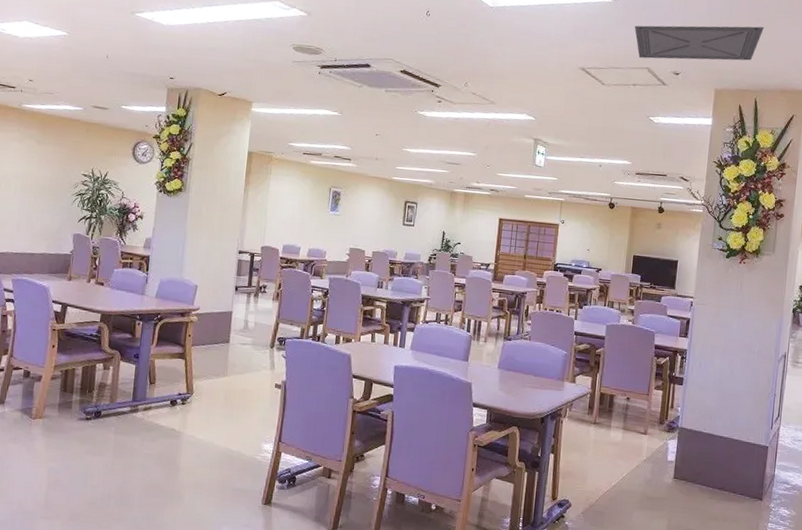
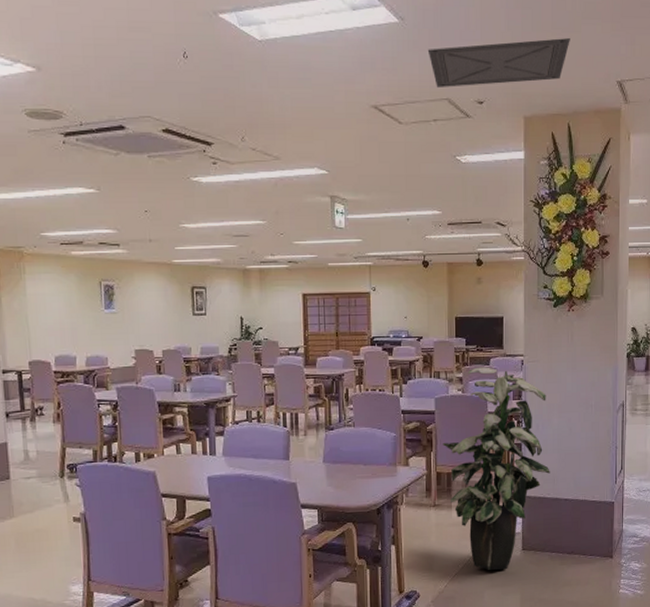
indoor plant: none [608,302,712,495] -> present [442,367,550,571]

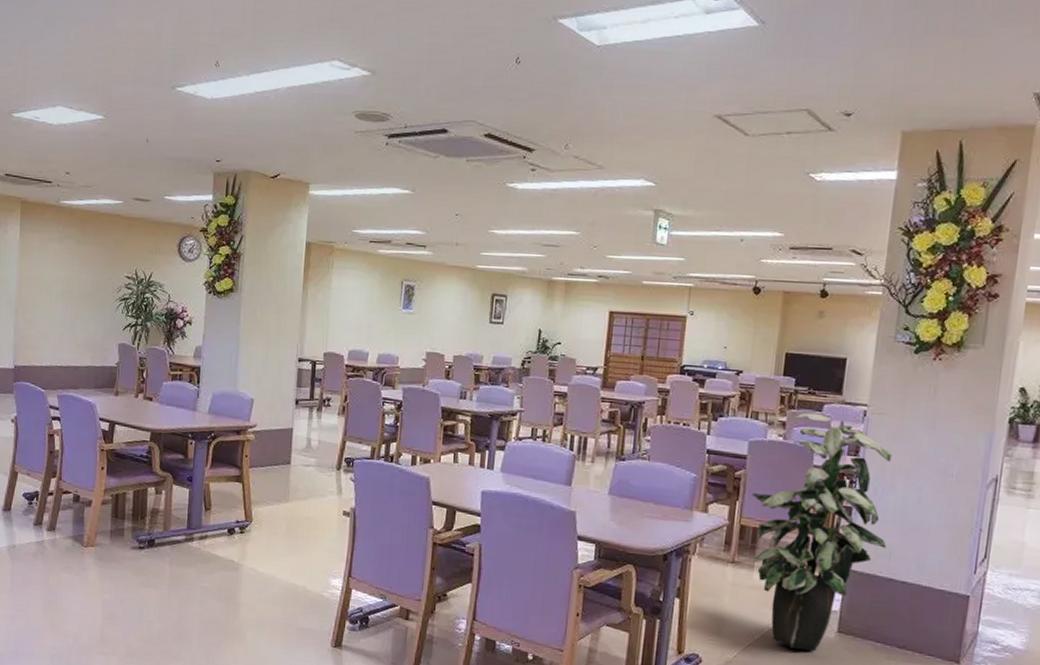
ceiling vent: present [427,38,570,89] -> none [789,43,975,98]

